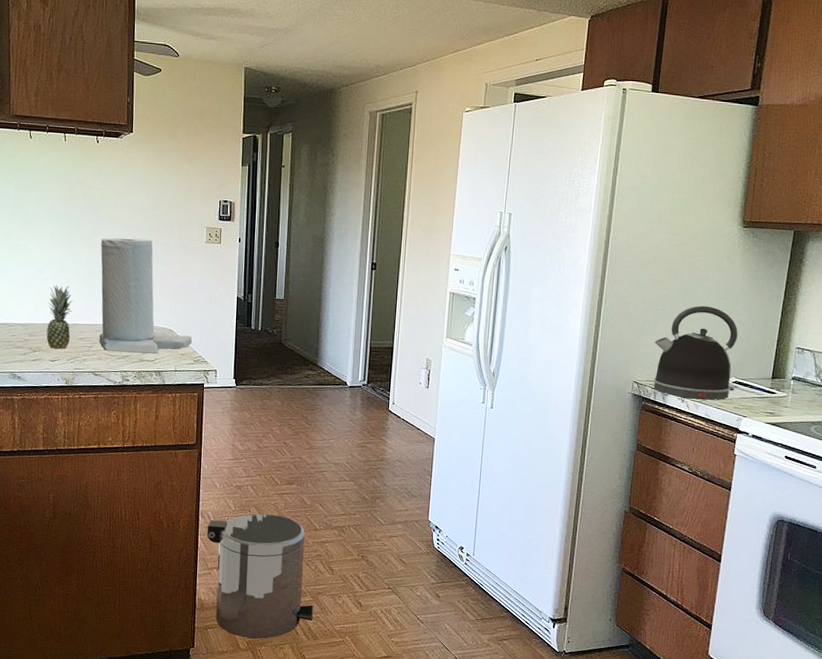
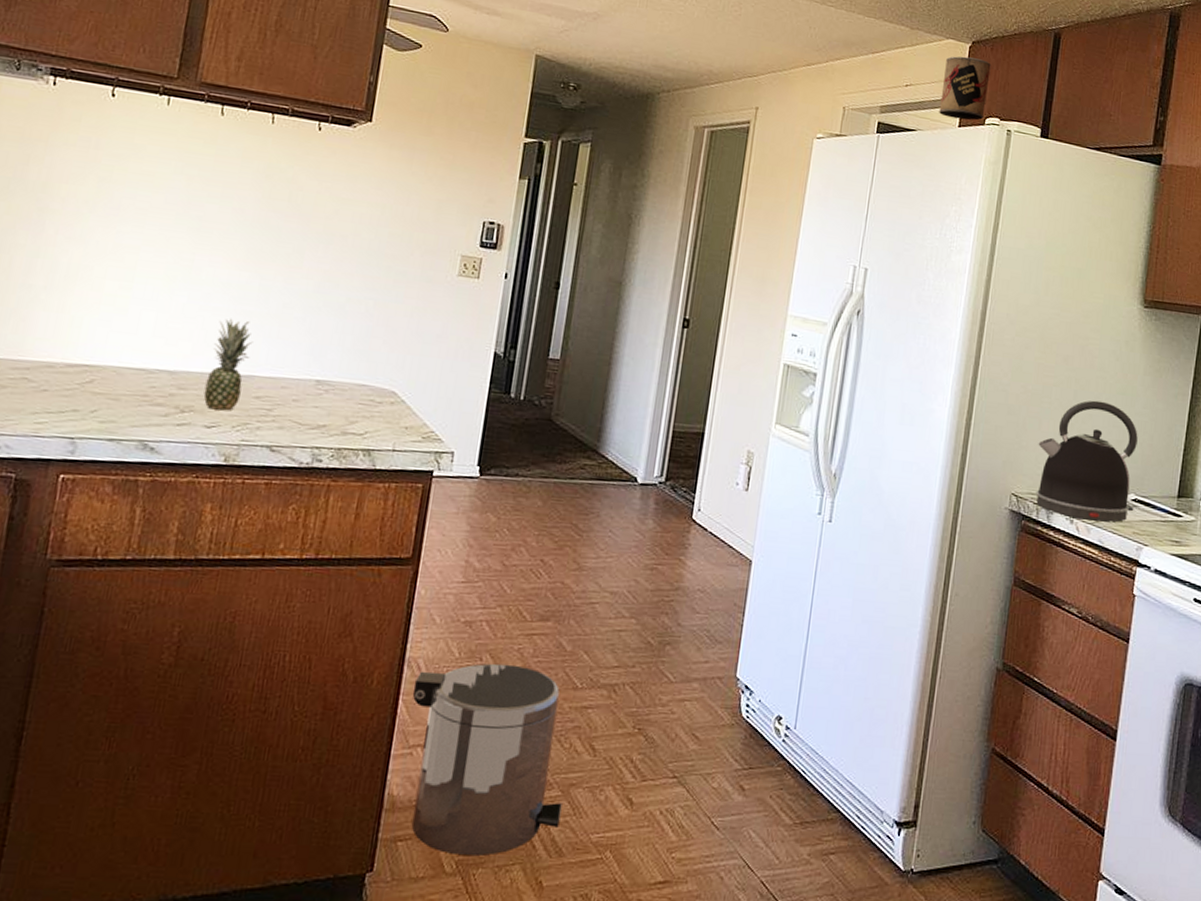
paper towel: present [98,237,193,354] -> none [283,258,424,425]
tin can: none [565,29,608,84] -> present [939,56,991,121]

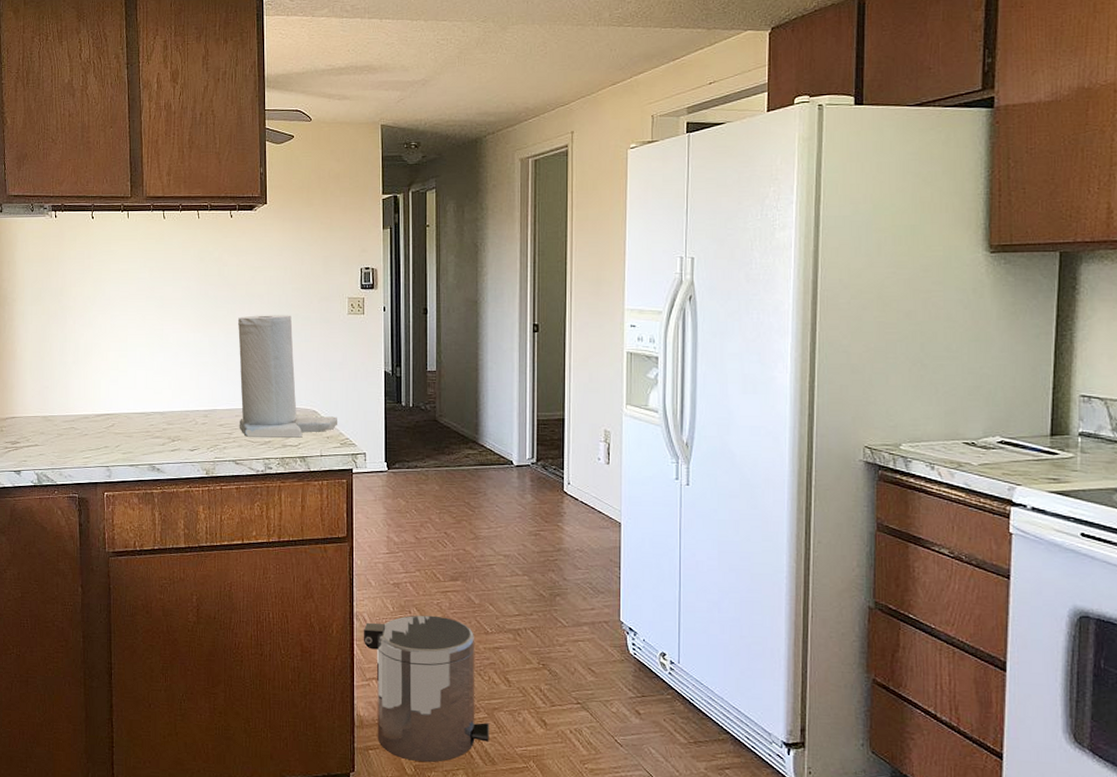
fruit: present [203,318,253,411] -> none [185,368,211,437]
paper towel: none [283,258,424,425] -> present [238,315,338,438]
tin can: present [939,56,991,121] -> none [746,42,794,105]
kettle: present [1036,400,1138,522] -> none [887,350,1001,466]

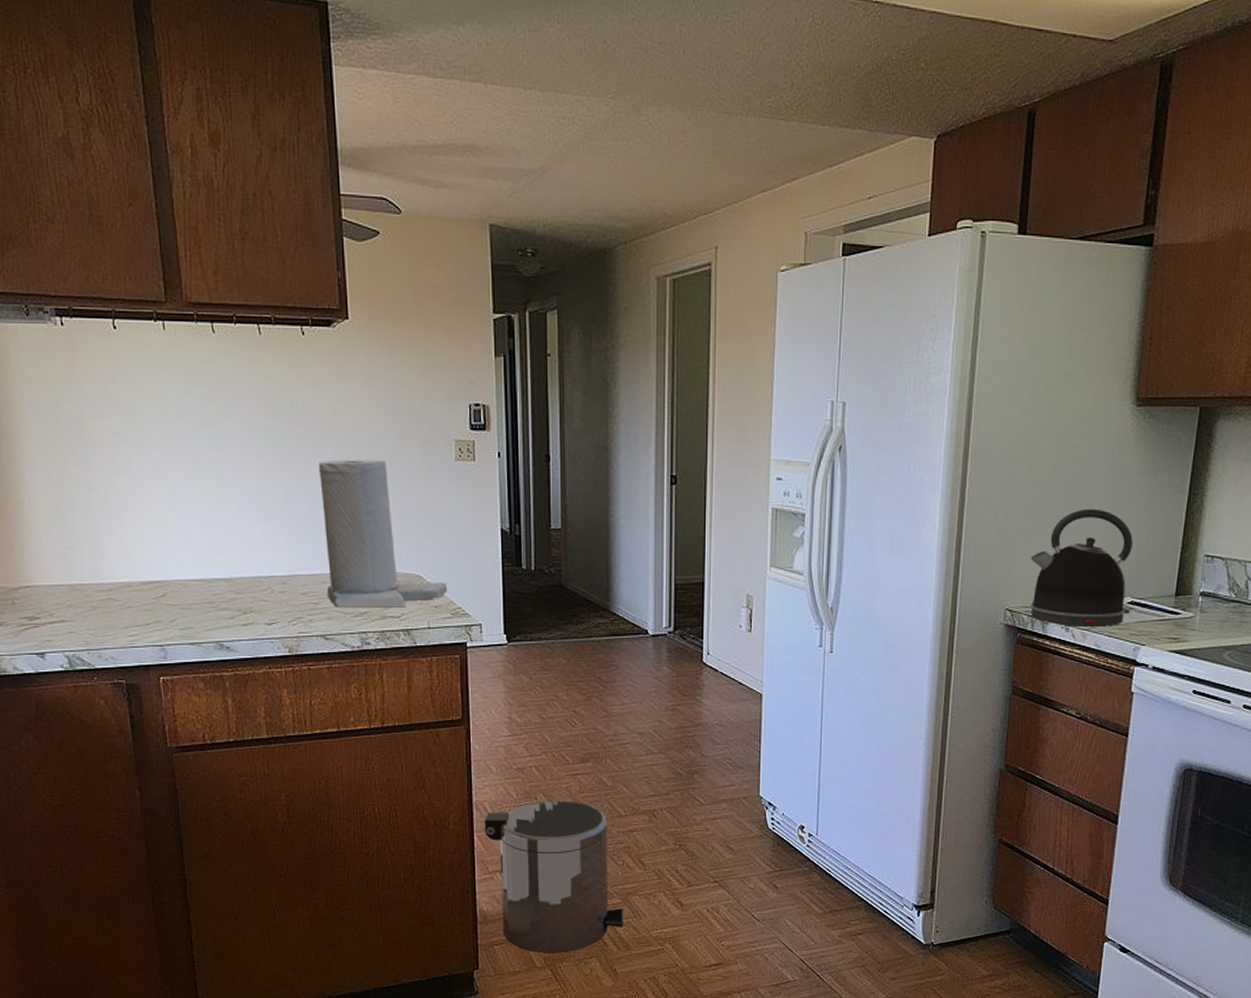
kettle: none [887,350,1001,466] -> present [1030,508,1133,627]

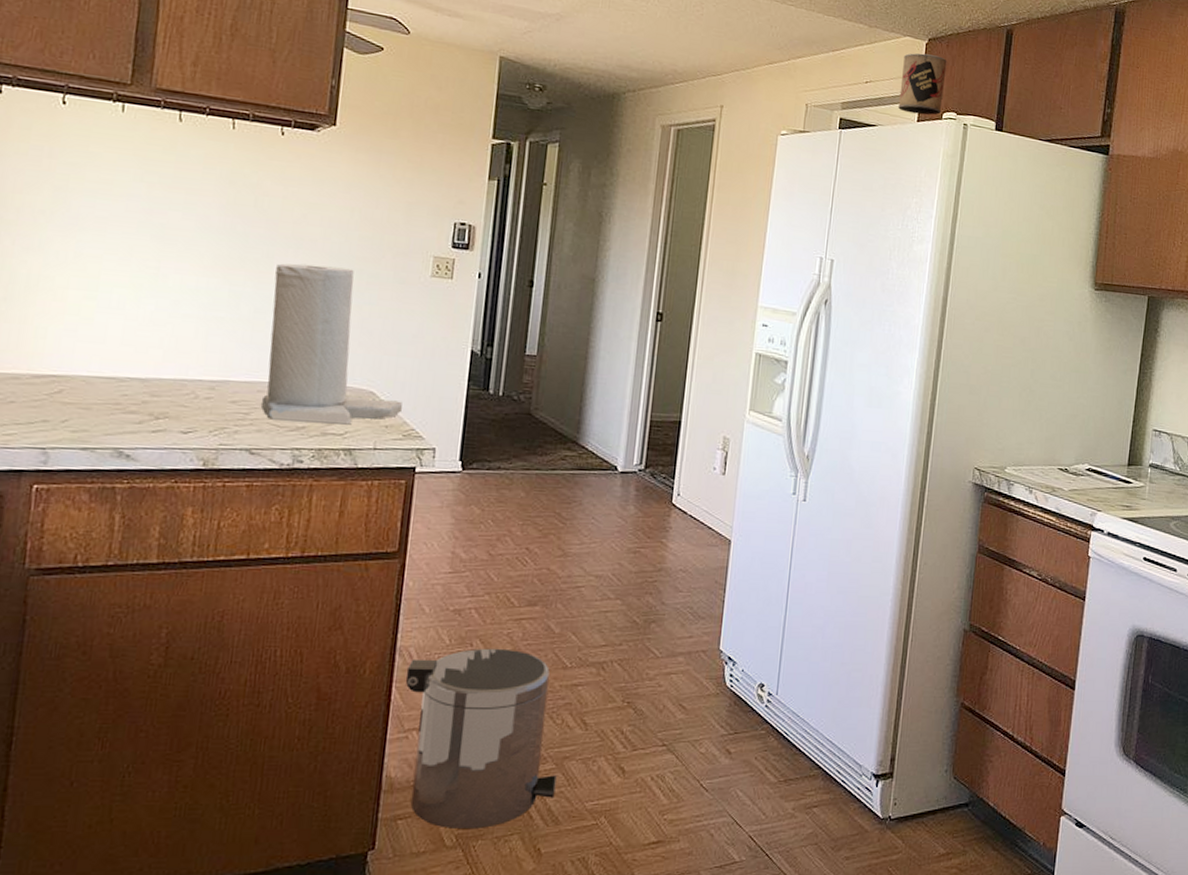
tin can: none [906,154,960,227] -> present [898,53,947,116]
kettle: present [1030,508,1133,627] -> none [997,378,1091,491]

